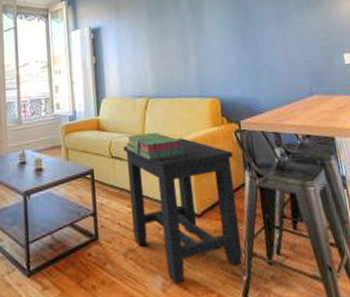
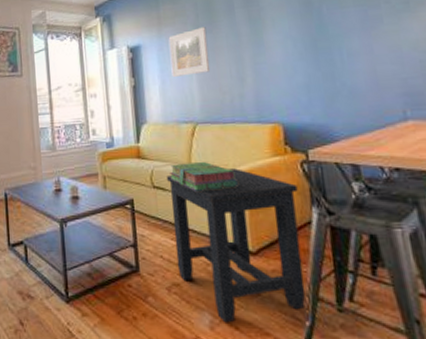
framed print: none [125,13,161,56] -> present [168,27,211,77]

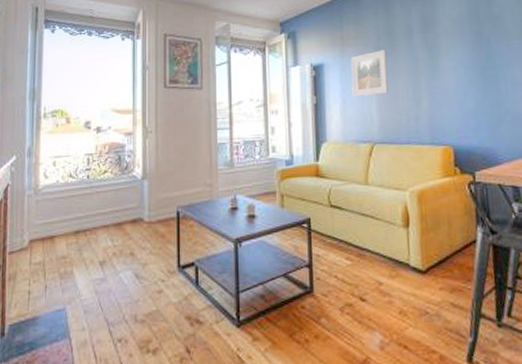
side table: present [167,168,306,323] -> none [344,188,470,342]
stack of books: present [170,162,238,191] -> none [347,182,411,211]

